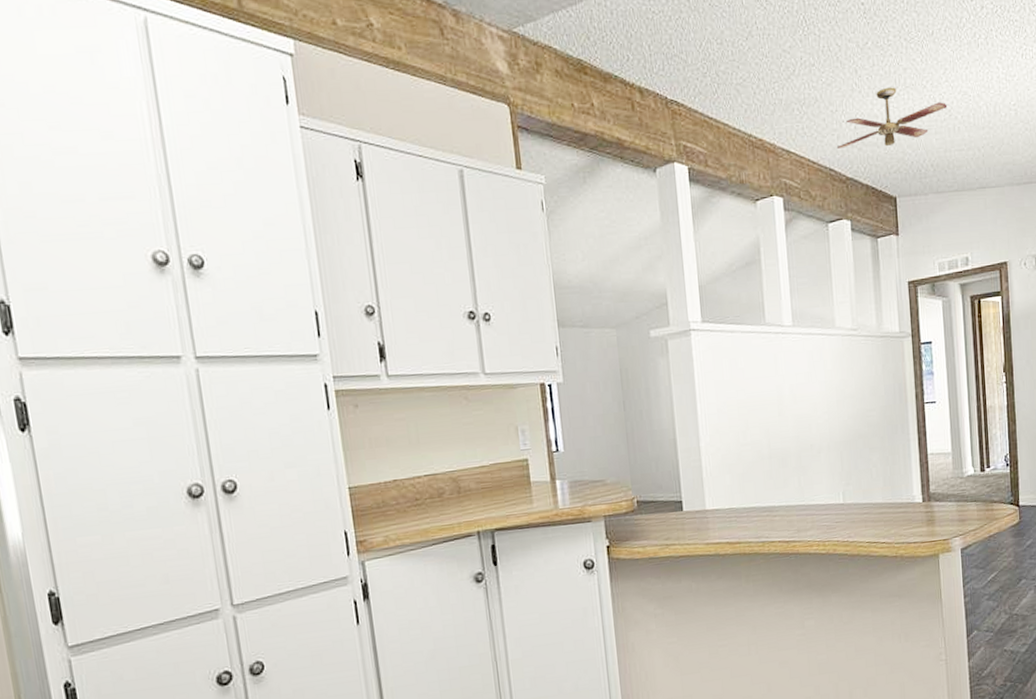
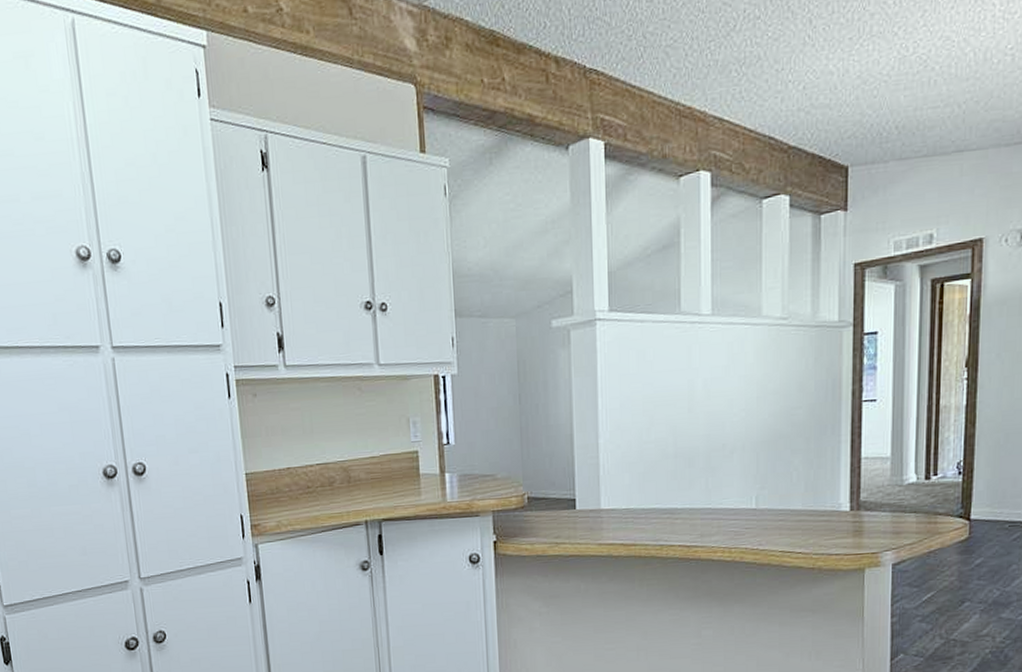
ceiling fan: present [836,87,948,149] -> none [779,37,923,114]

